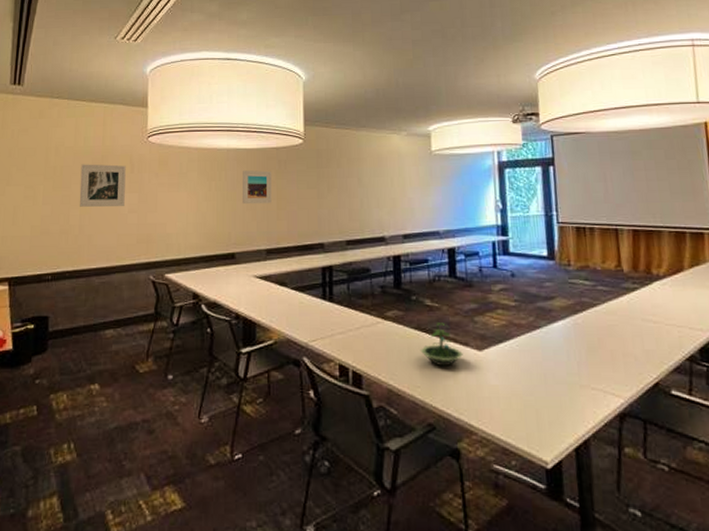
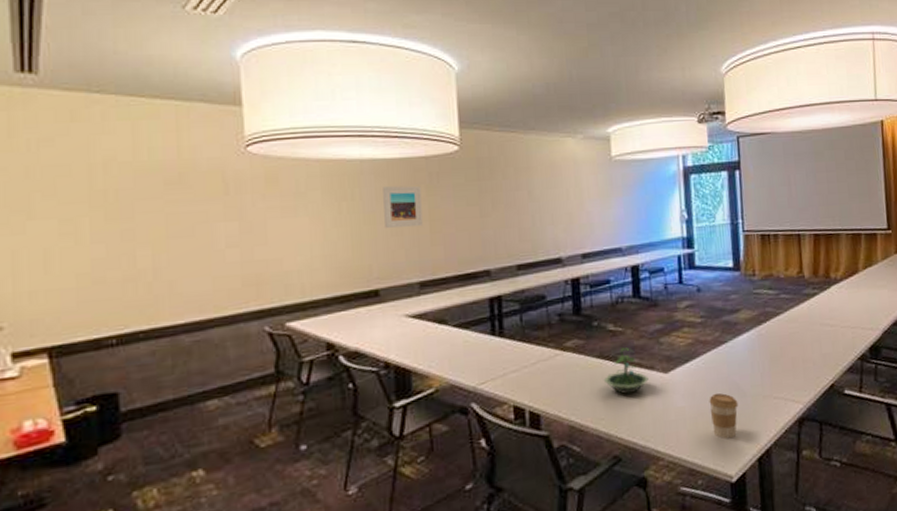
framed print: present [79,164,126,207] -> none [147,184,219,244]
coffee cup: none [523,376,554,424] -> present [709,392,739,439]

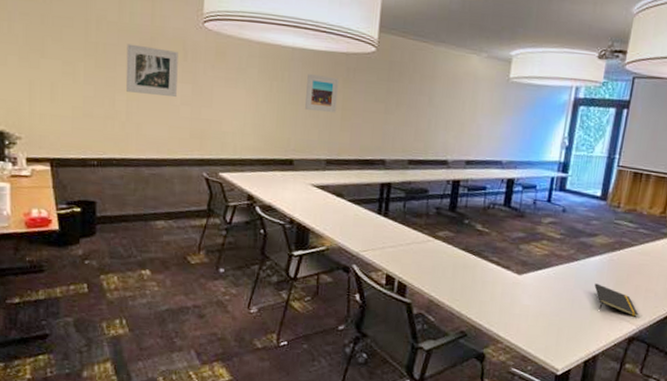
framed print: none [147,184,219,244] -> present [125,43,178,97]
terrarium: present [603,346,649,395] -> none [464,245,503,286]
coffee cup: present [709,392,739,439] -> none [550,300,578,340]
notepad: none [749,364,802,395] -> present [594,283,639,317]

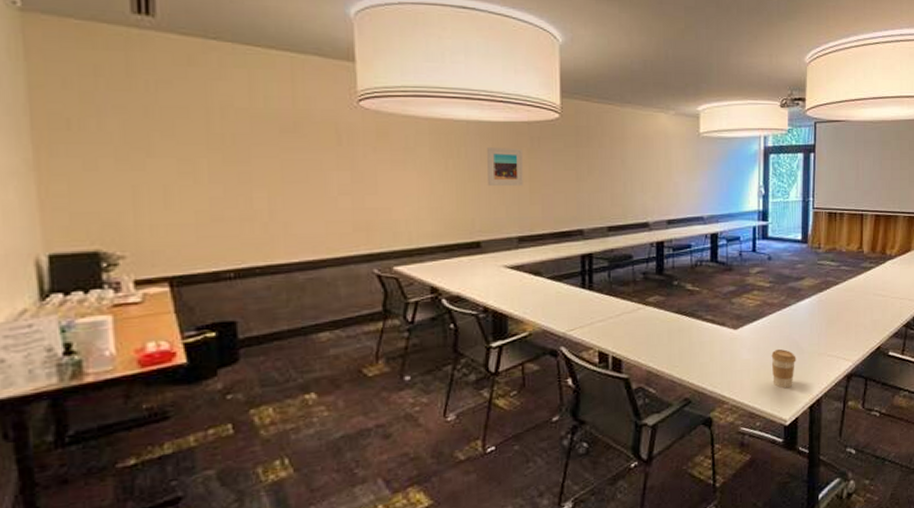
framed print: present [125,43,178,97] -> none [263,132,332,187]
coffee cup: none [550,300,578,340] -> present [771,348,797,389]
notepad: present [594,283,639,317] -> none [808,326,853,353]

